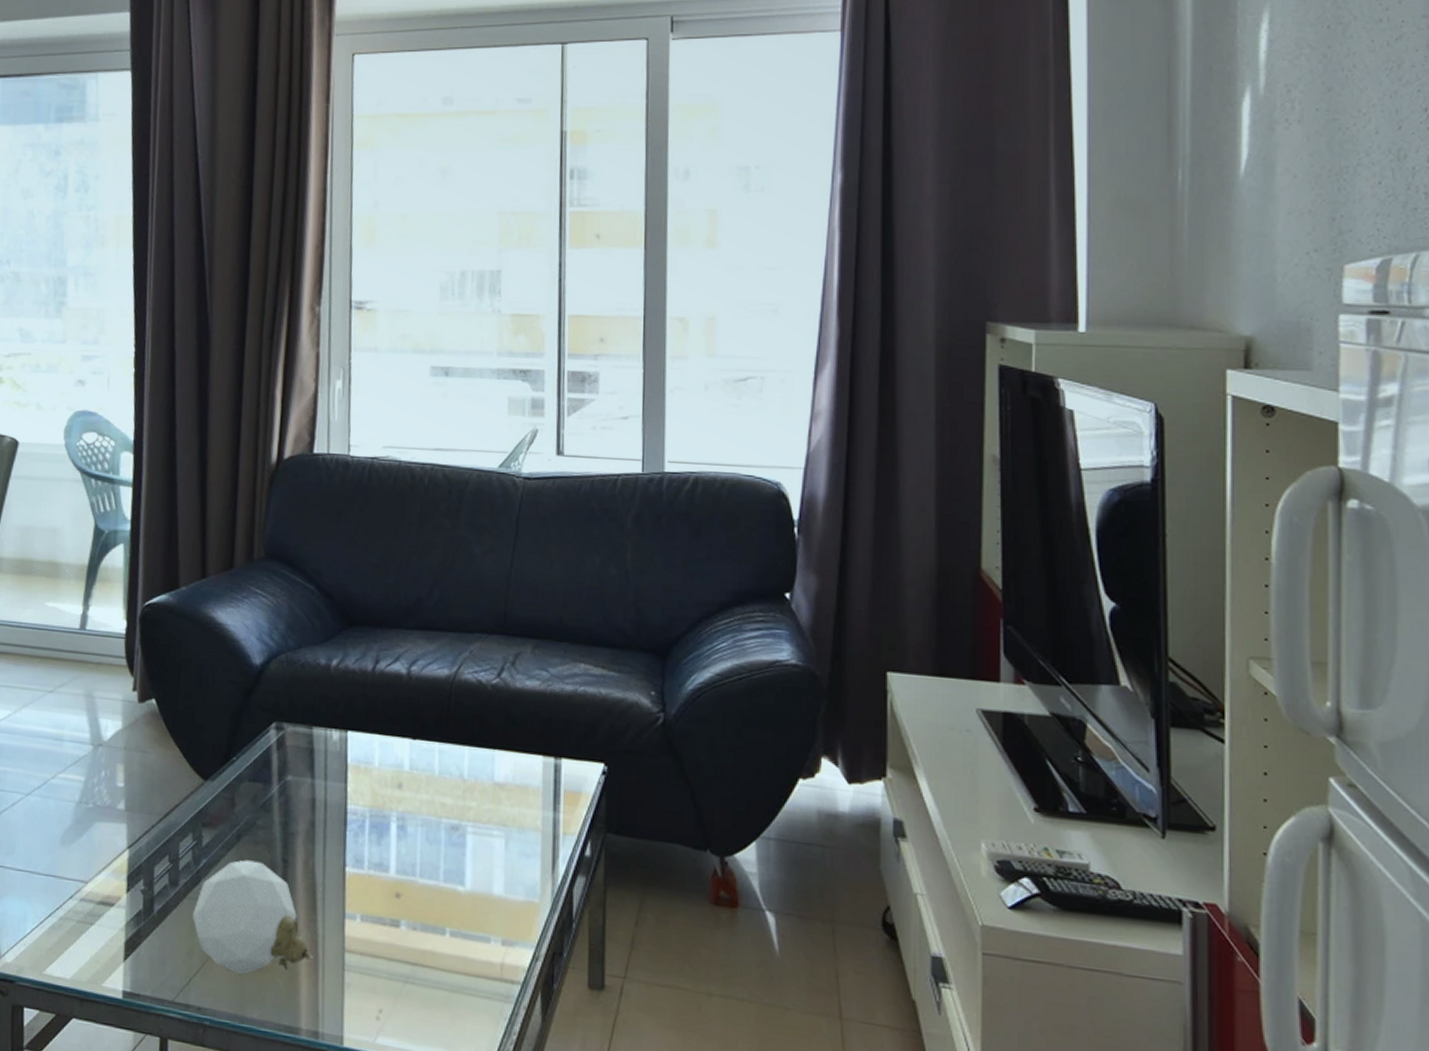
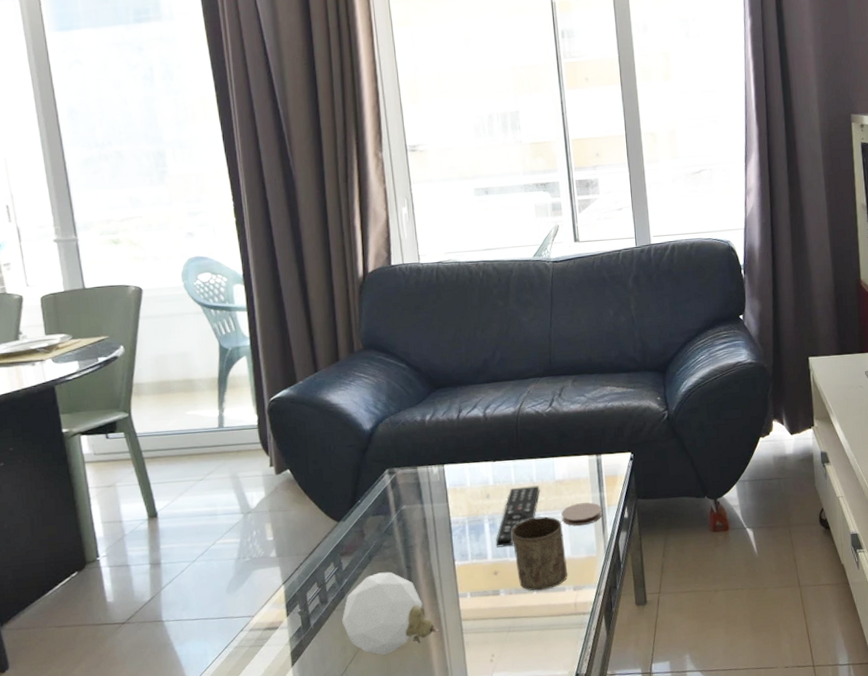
remote control: none [402,780,471,863] -> present [495,485,540,548]
cup: none [425,828,497,935] -> present [511,516,568,591]
coaster: none [497,821,554,855] -> present [561,502,602,526]

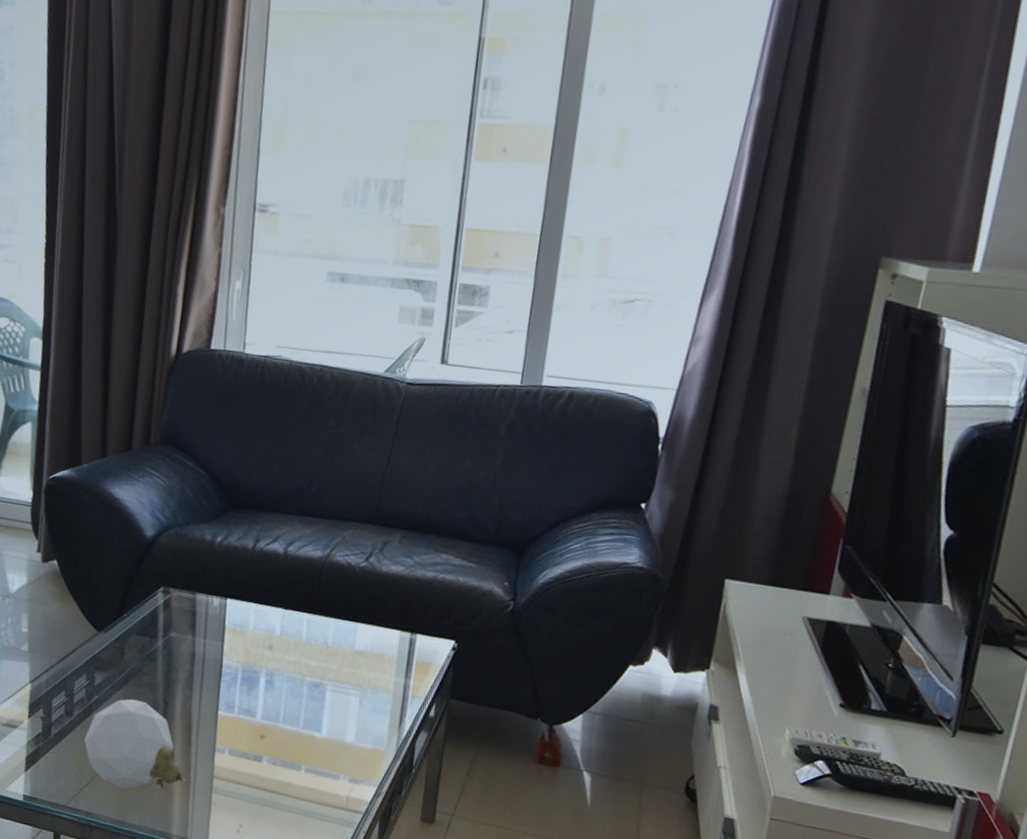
remote control: present [495,485,540,548] -> none [268,645,334,712]
cup: present [511,516,568,591] -> none [287,686,352,772]
coaster: present [561,502,602,526] -> none [352,683,404,712]

